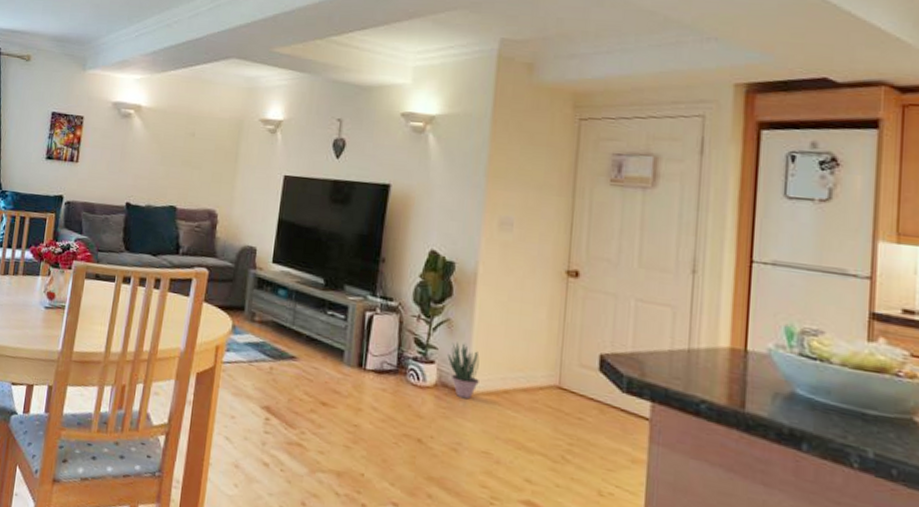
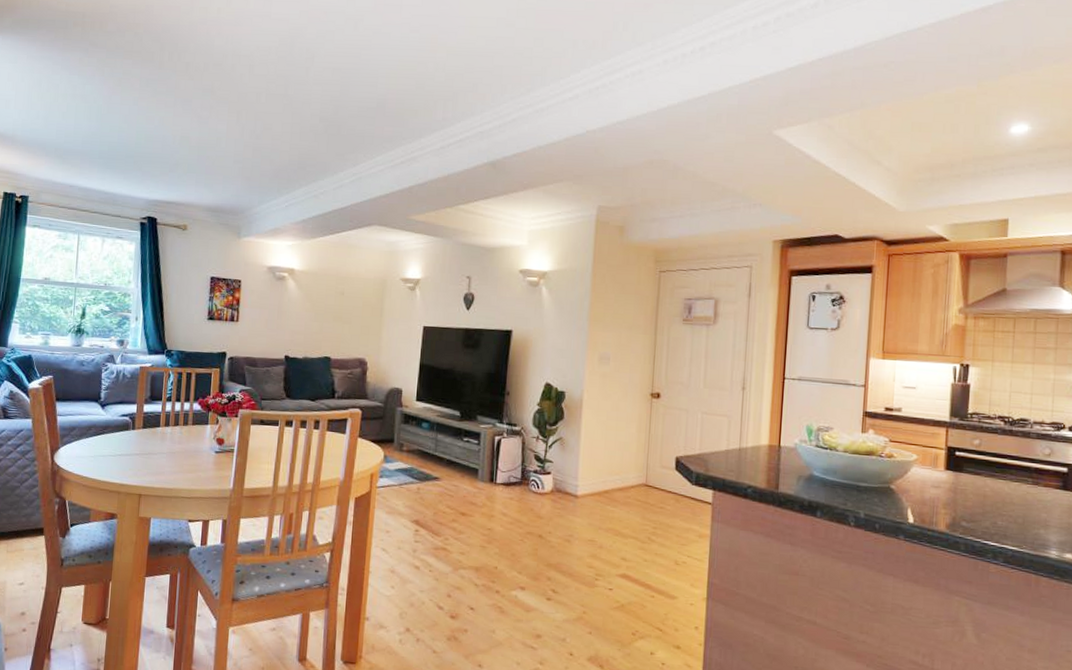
potted plant: present [447,342,480,400] -> none [561,456,586,501]

